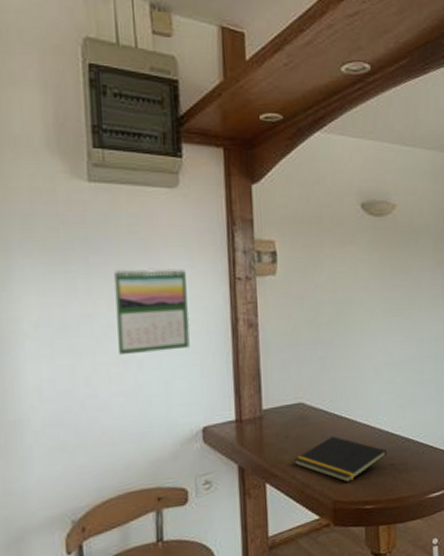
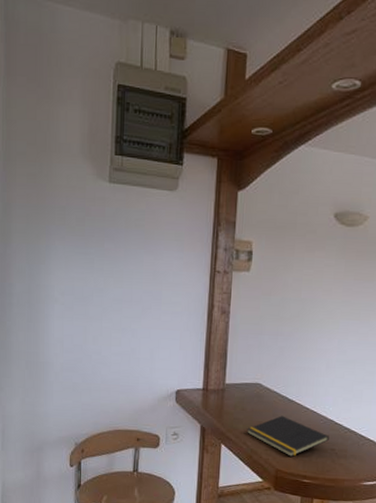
calendar: present [114,268,190,356] -> none [119,255,176,325]

